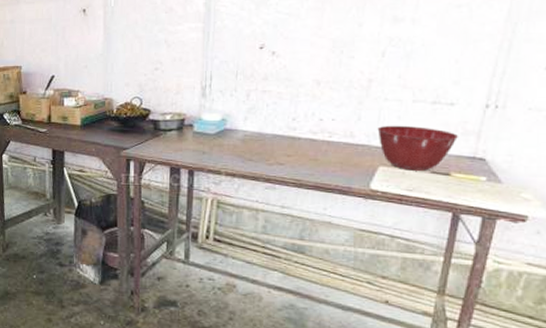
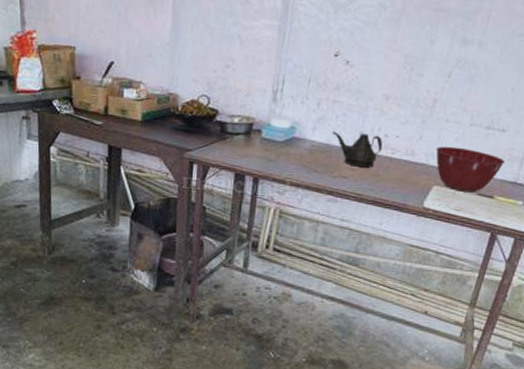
teapot: none [265,119,318,153] -> present [332,131,383,168]

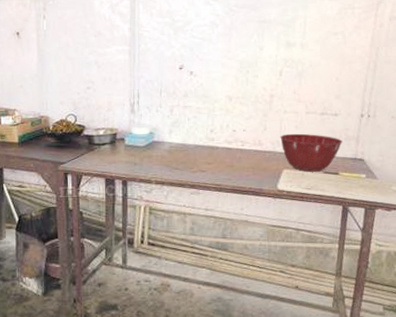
teapot: present [332,131,383,168] -> none [187,131,232,161]

